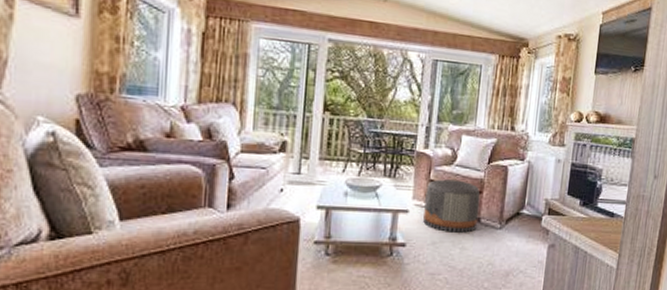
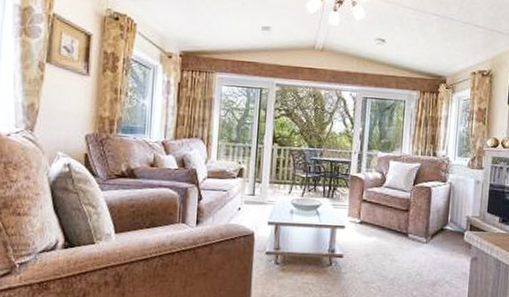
pouf: present [423,179,481,233] -> none [358,199,408,246]

